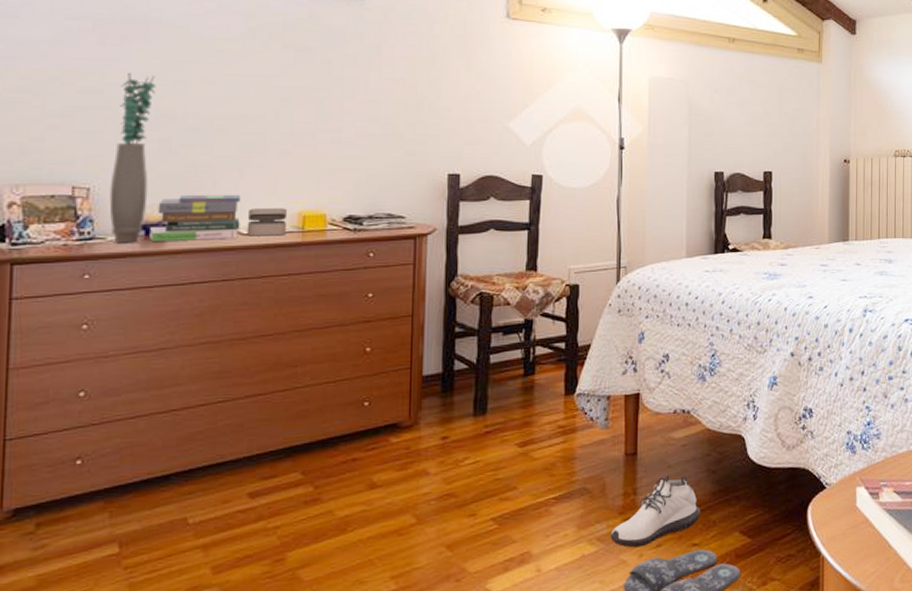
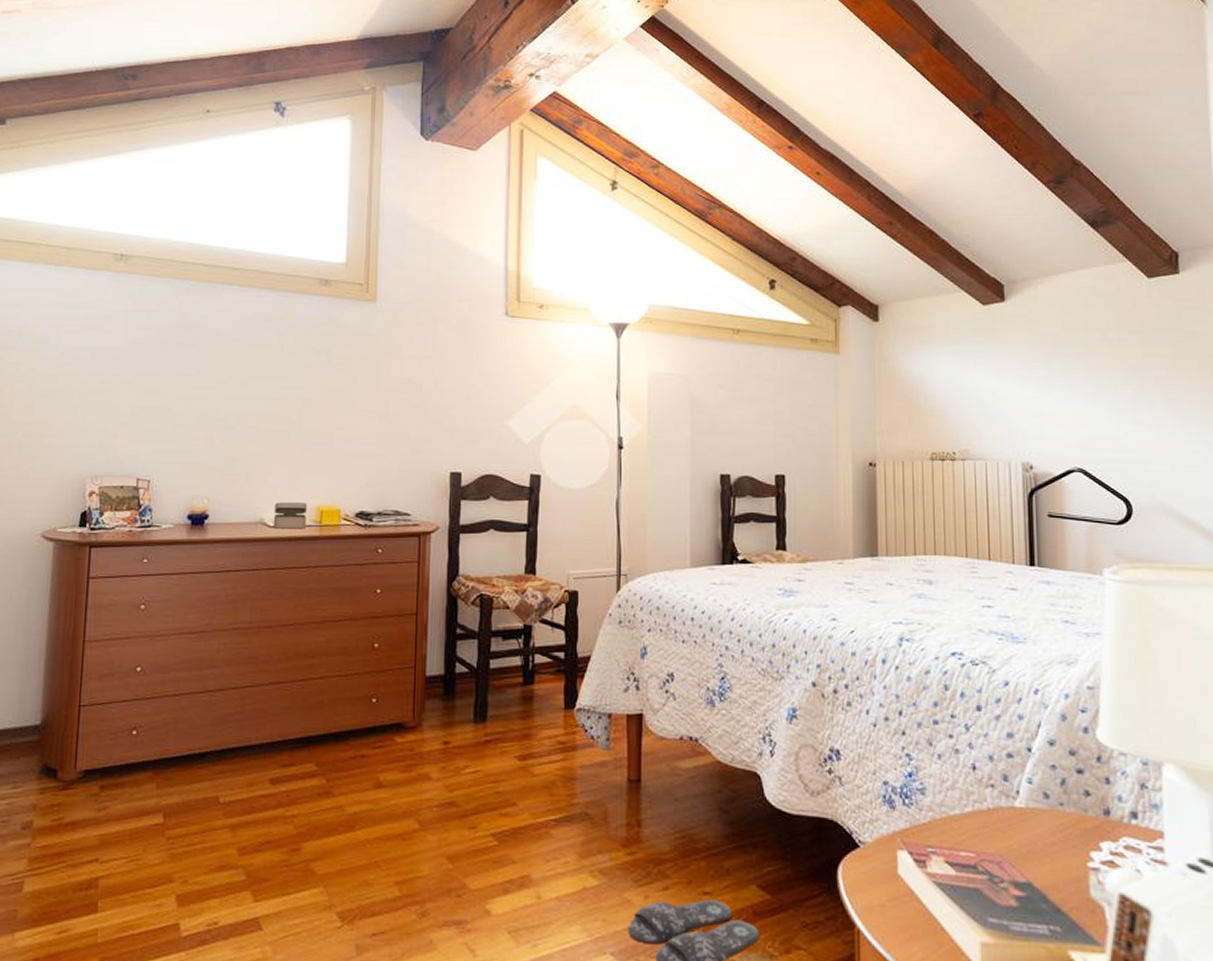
vase: present [109,72,157,243] -> none [164,376,204,531]
books: present [148,194,241,243] -> none [194,487,269,532]
shoe: present [610,475,701,548] -> none [613,809,712,887]

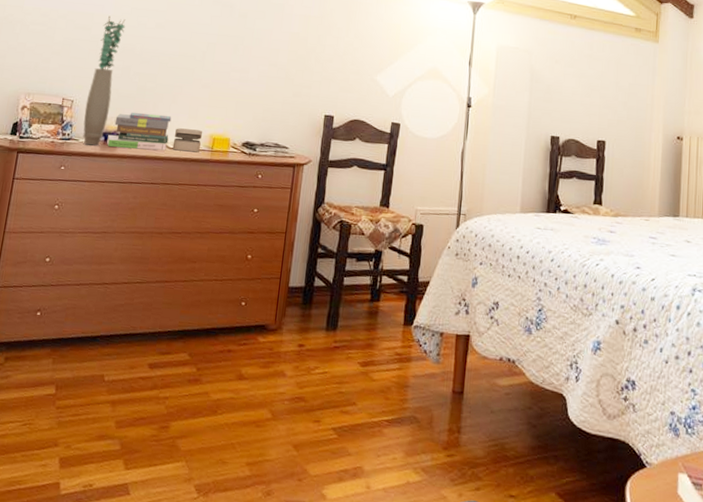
vase: none [164,376,204,531] -> present [83,15,126,146]
books: none [194,487,269,532] -> present [106,112,172,150]

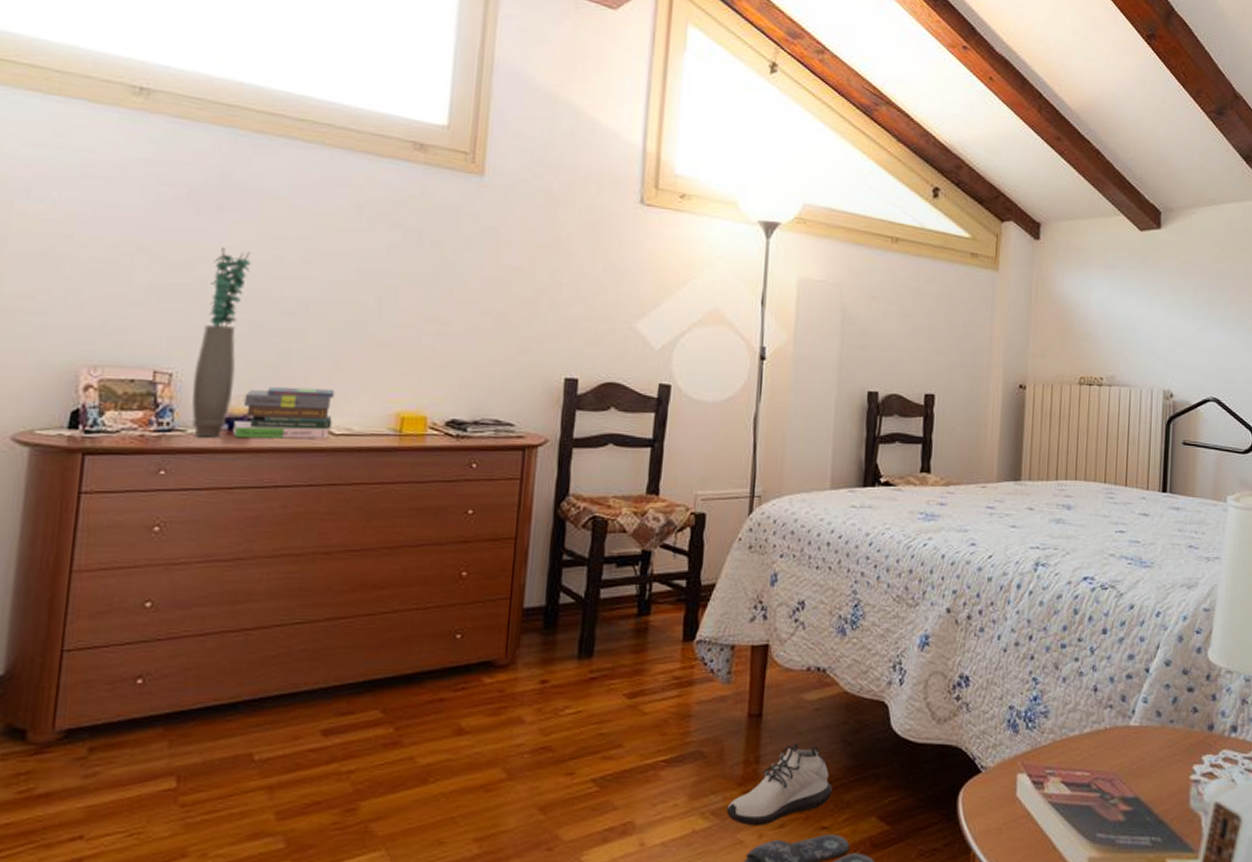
jewelry box: present [172,128,203,153] -> none [338,406,385,439]
shoe: none [434,420,519,487] -> present [726,743,833,826]

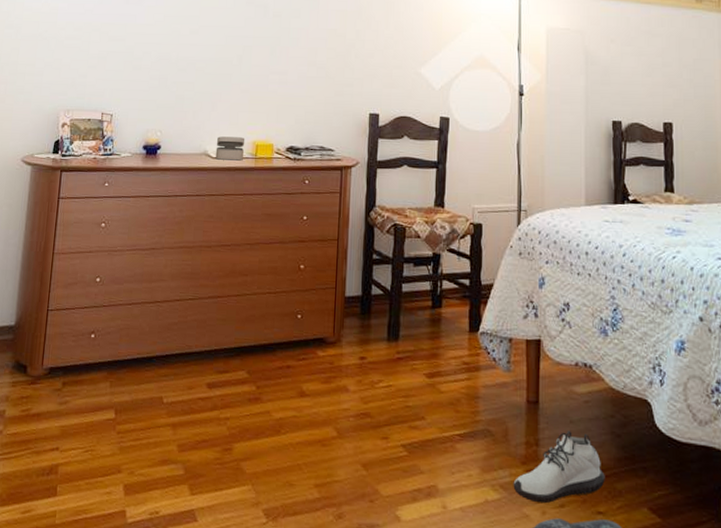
vase: present [192,247,252,438] -> none [124,25,160,160]
books: present [231,386,335,439] -> none [148,122,213,161]
jewelry box: none [338,406,385,439] -> present [215,136,245,161]

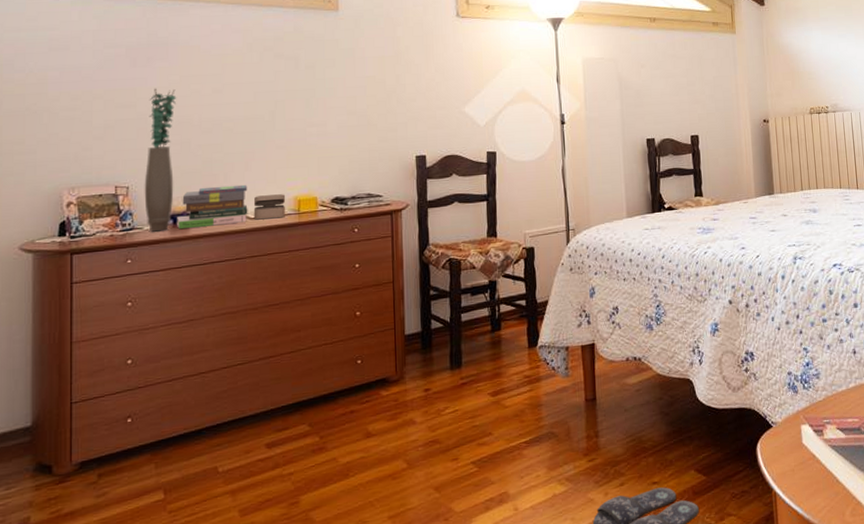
vase: none [124,25,160,160] -> present [144,88,177,232]
books: none [148,122,213,161] -> present [176,184,248,230]
shoe: present [513,431,605,504] -> none [577,418,658,487]

